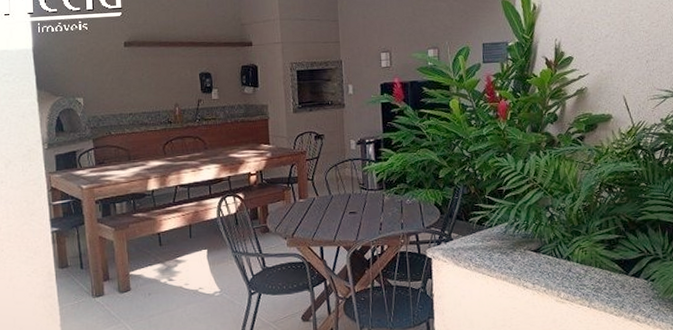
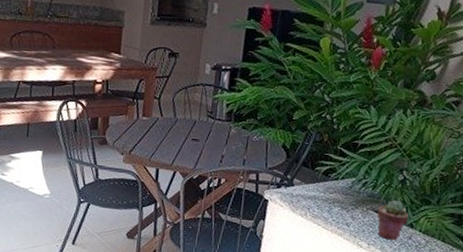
potted succulent: none [534,237,564,276] -> present [377,200,409,241]

